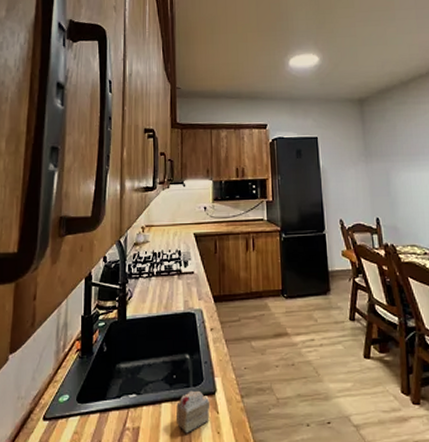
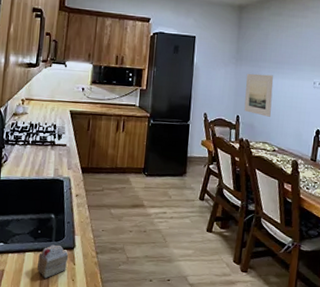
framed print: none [379,169,414,216] -> present [244,73,274,117]

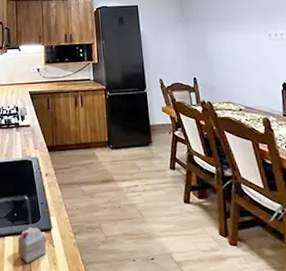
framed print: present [244,73,274,117] -> none [195,32,229,75]

